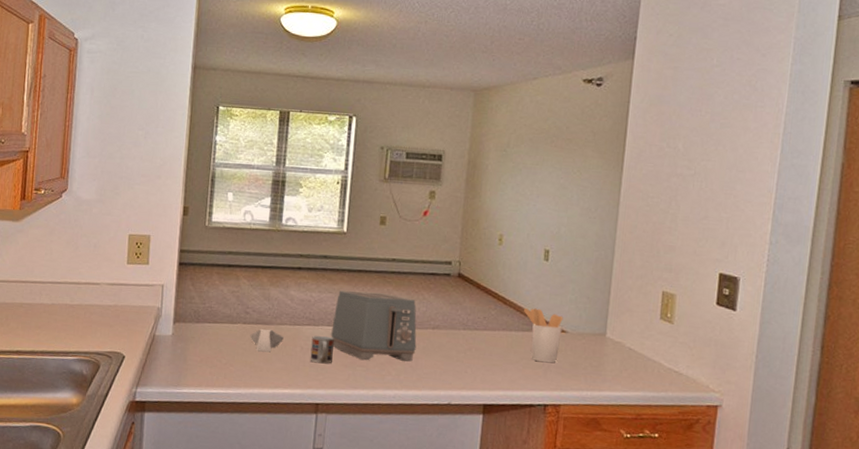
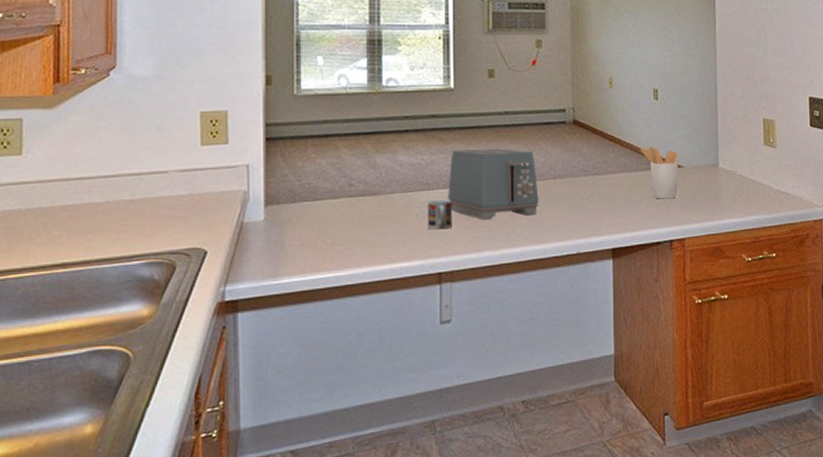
spoon rest: present [250,328,285,353] -> none [357,199,397,226]

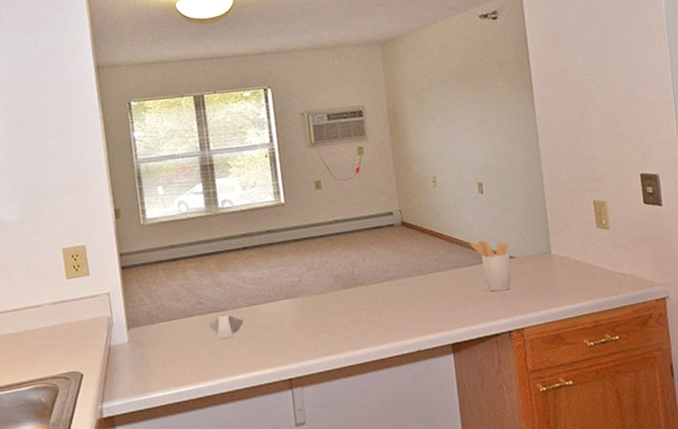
spoon rest: none [357,199,397,226] -> present [208,314,244,340]
cup: present [427,200,452,230] -> none [271,310,297,339]
toaster: present [448,148,539,221] -> none [288,255,377,326]

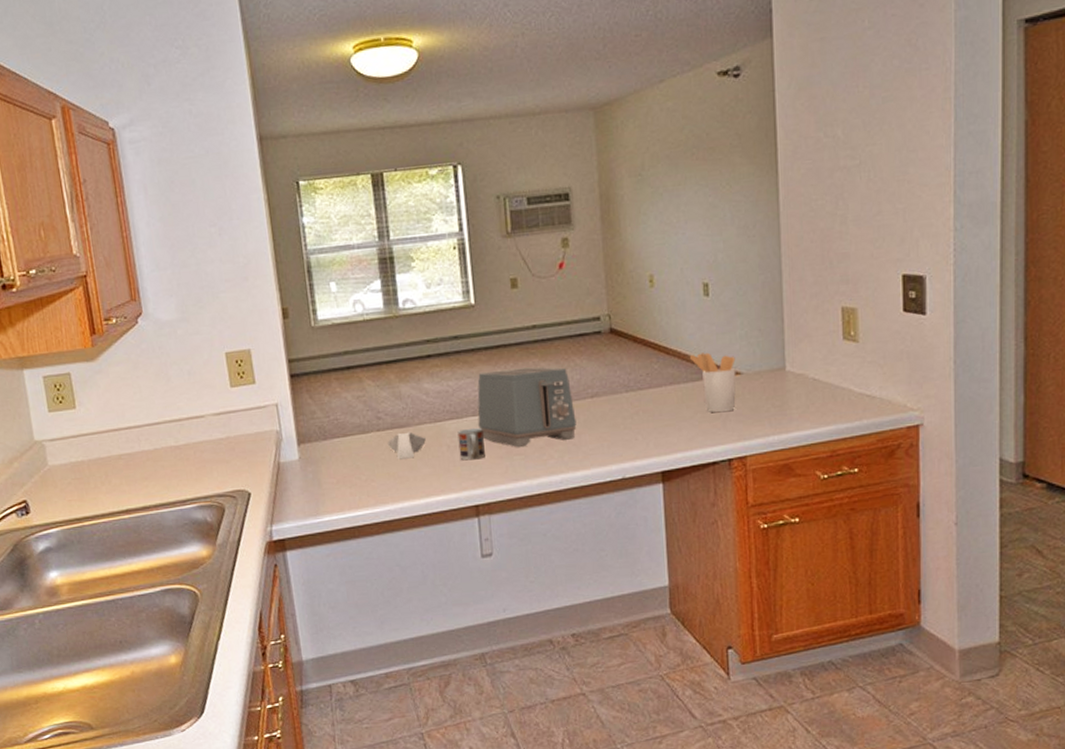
cup: none [271,310,297,339] -> present [457,428,485,461]
toaster: none [288,255,377,326] -> present [477,367,577,448]

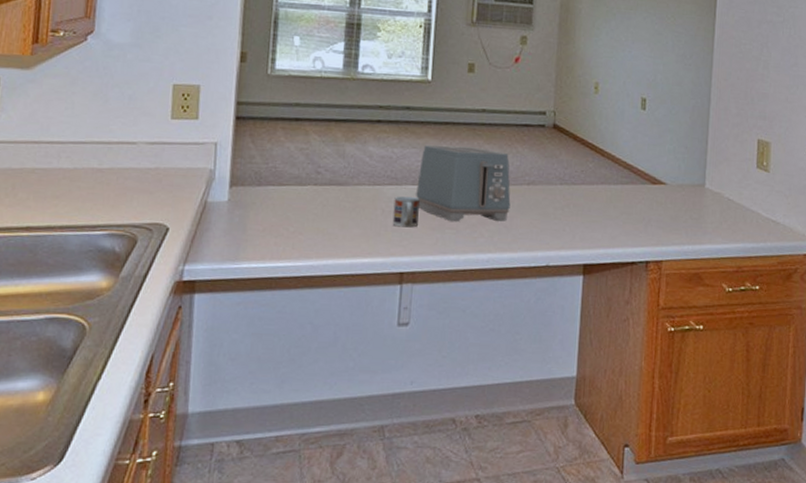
spoon rest: present [387,431,427,460] -> none [322,190,363,217]
utensil holder: present [689,352,736,412] -> none [621,159,662,216]

